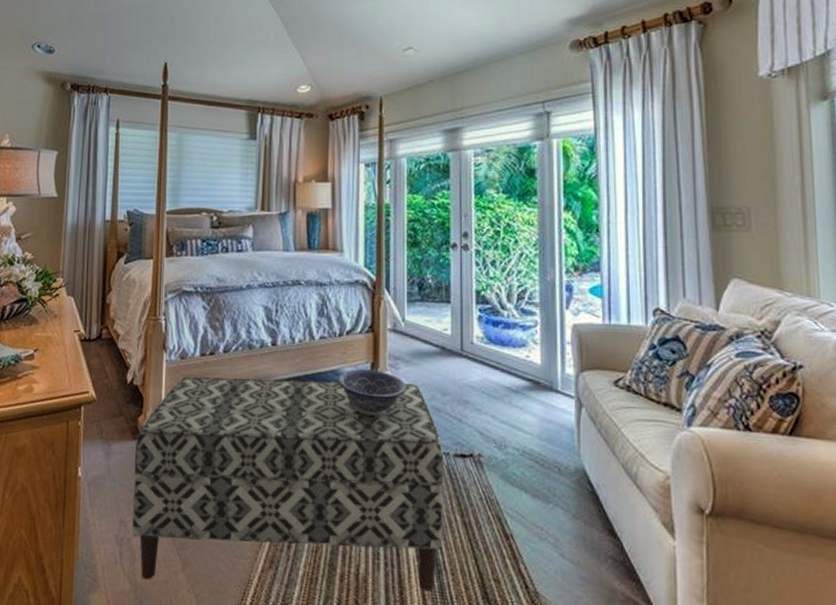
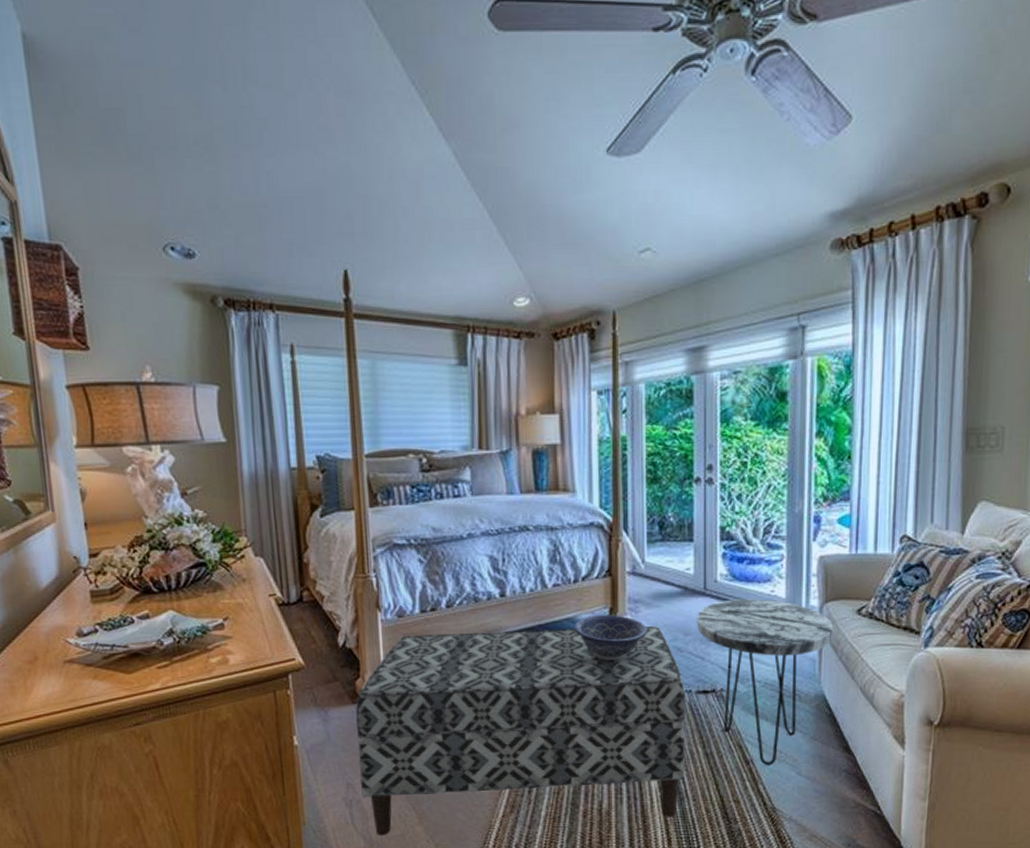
side table: none [454,362,590,544] -> present [697,599,833,766]

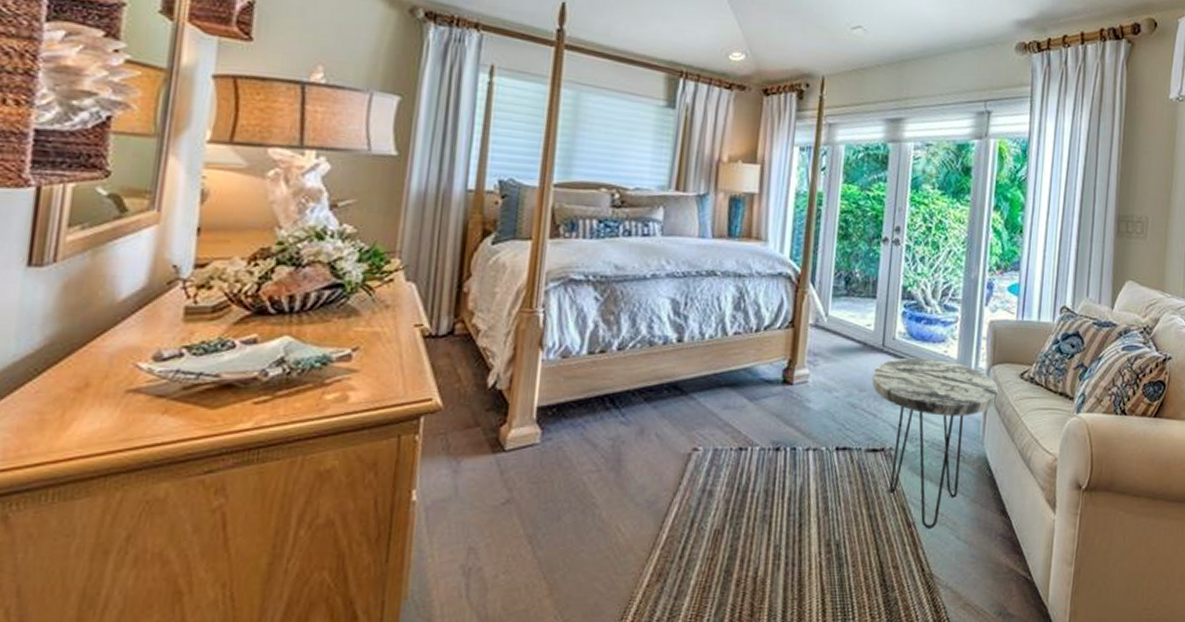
bench: present [355,626,686,836] -> none [485,378,856,612]
decorative bowl: present [573,614,647,661] -> none [749,365,824,415]

